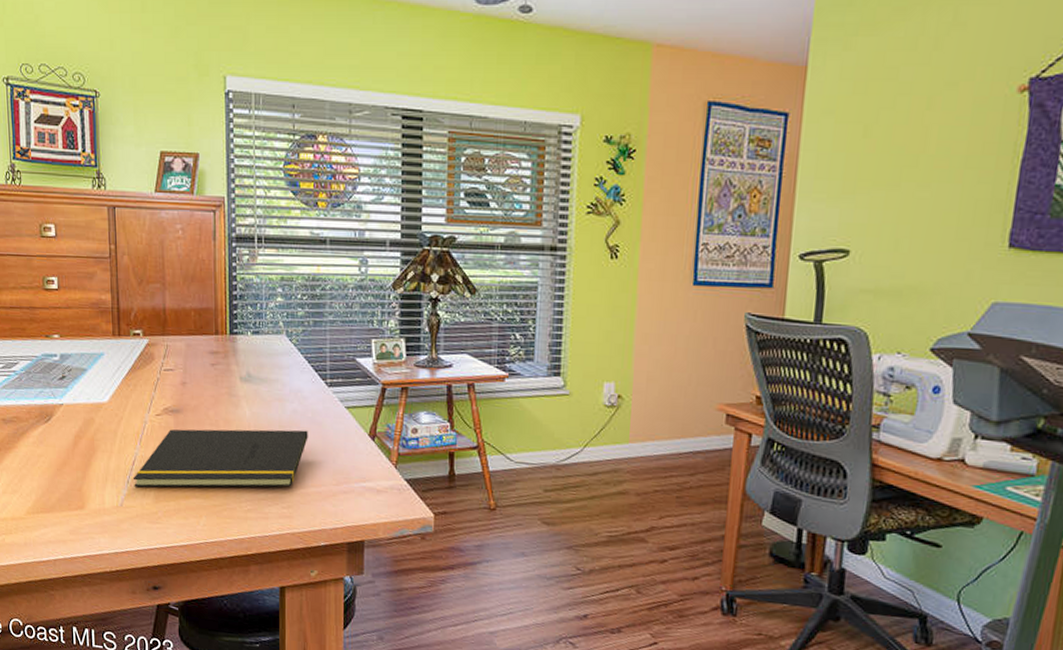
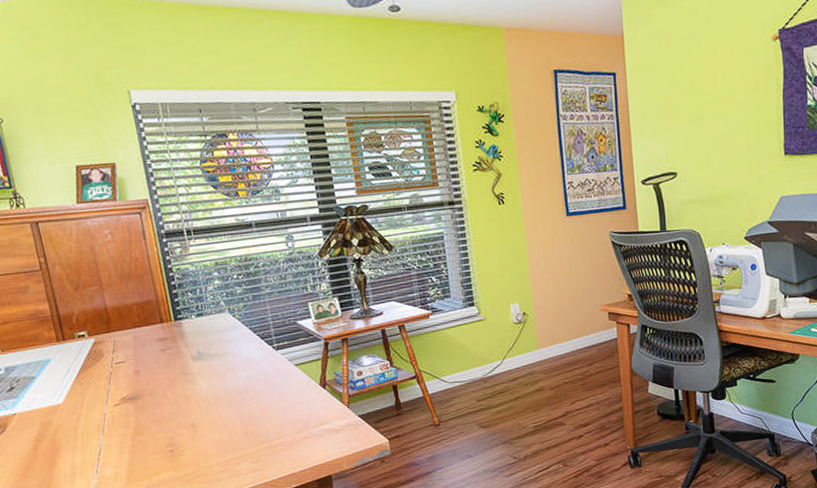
notepad: present [134,429,308,488] -> none [102,391,266,475]

